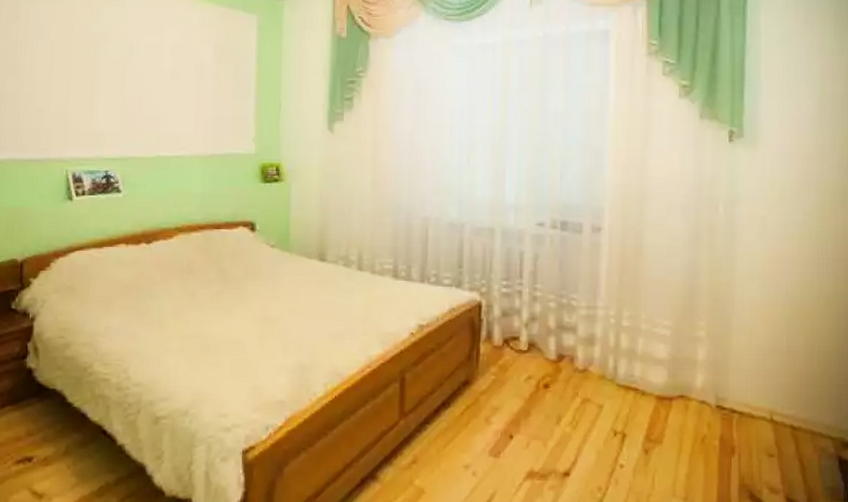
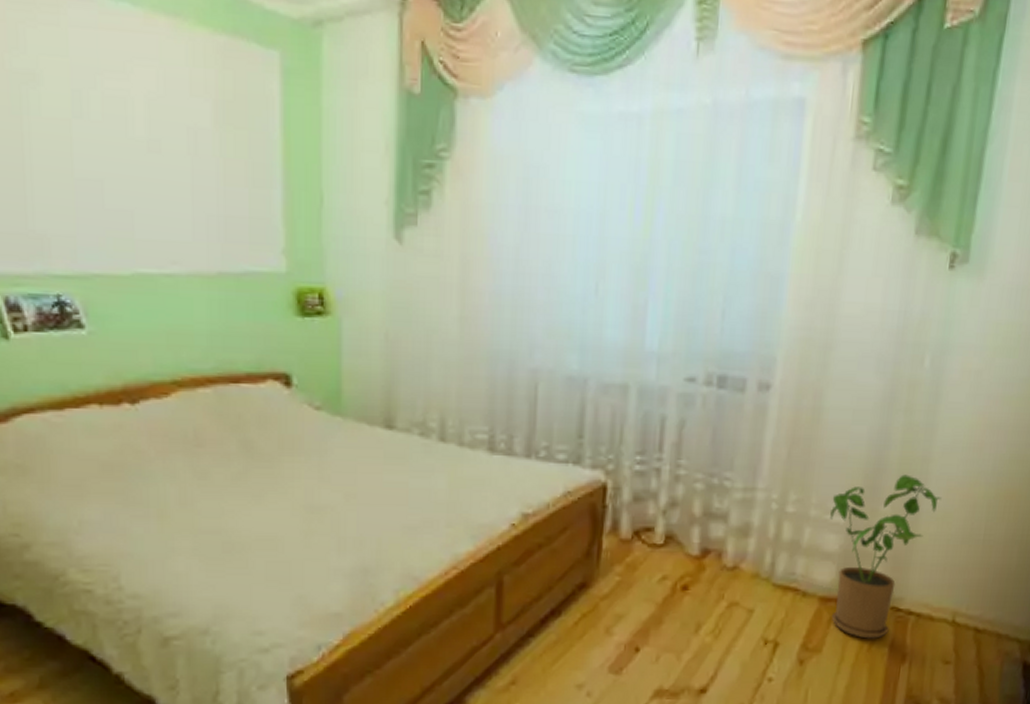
house plant: none [658,296,747,433] -> present [830,474,942,639]

